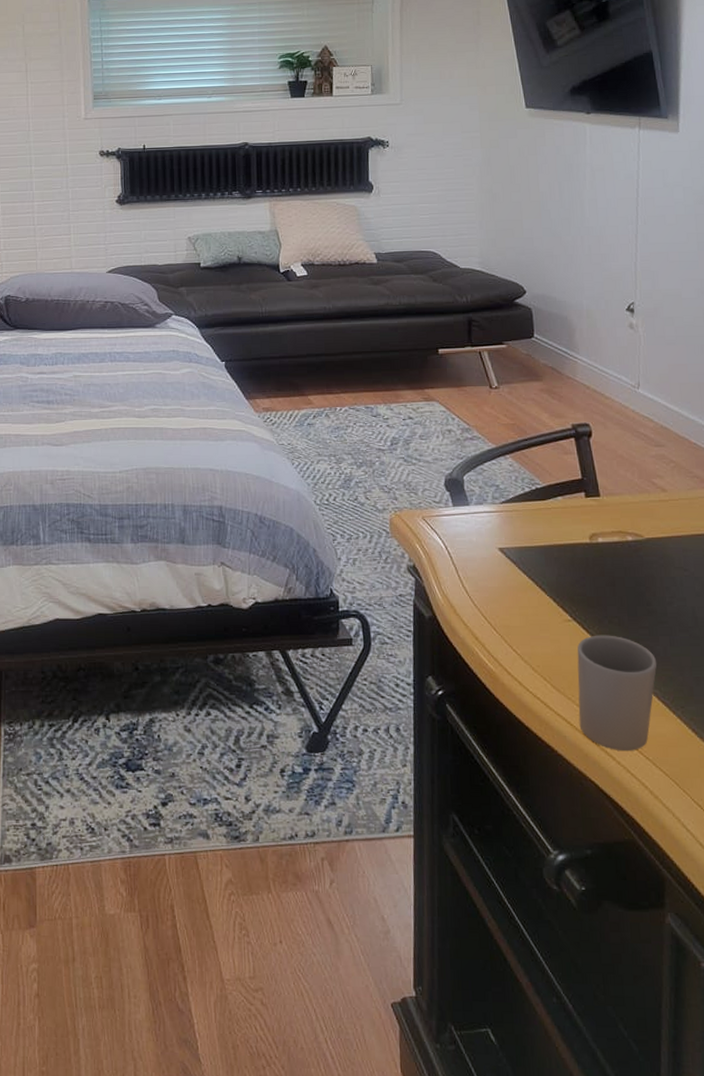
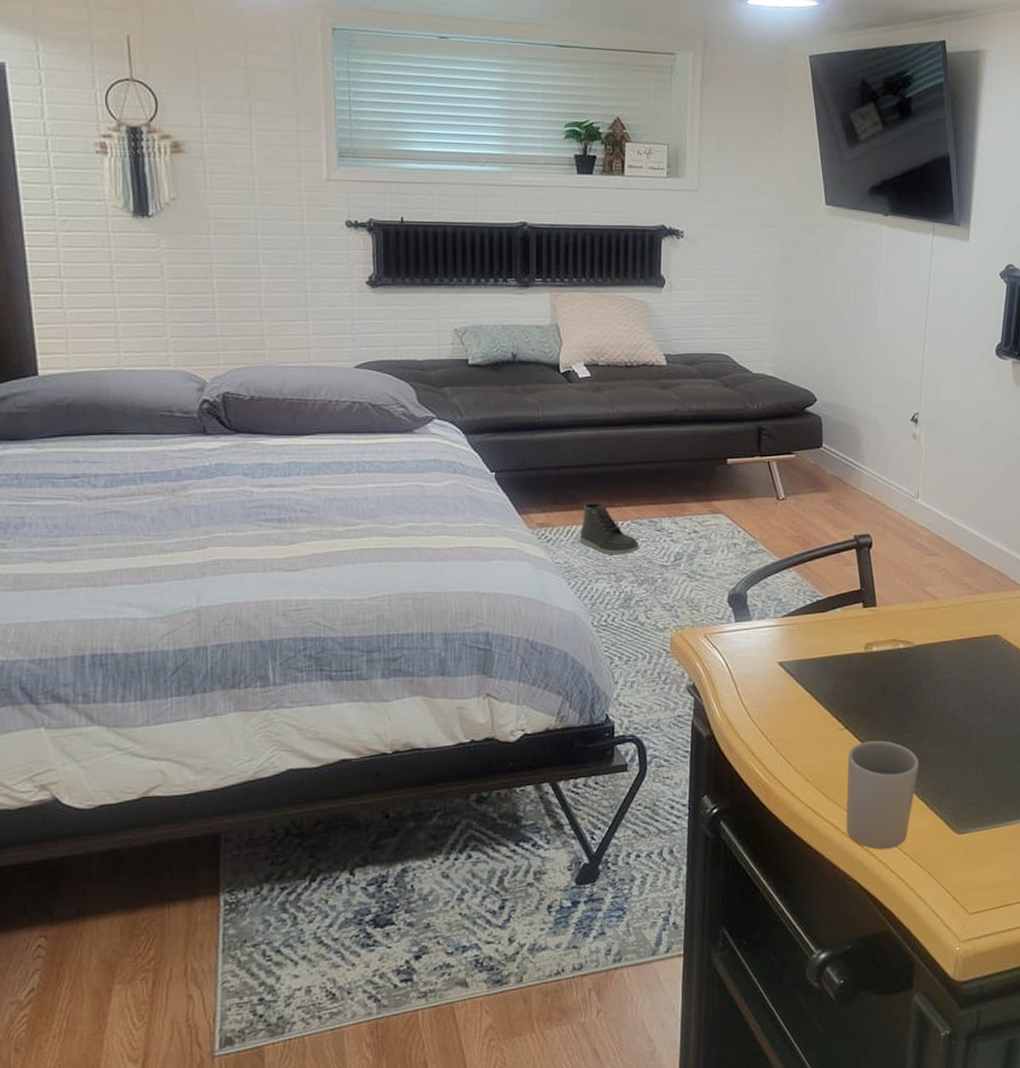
sneaker: none [301,390,357,439] -> present [579,503,640,555]

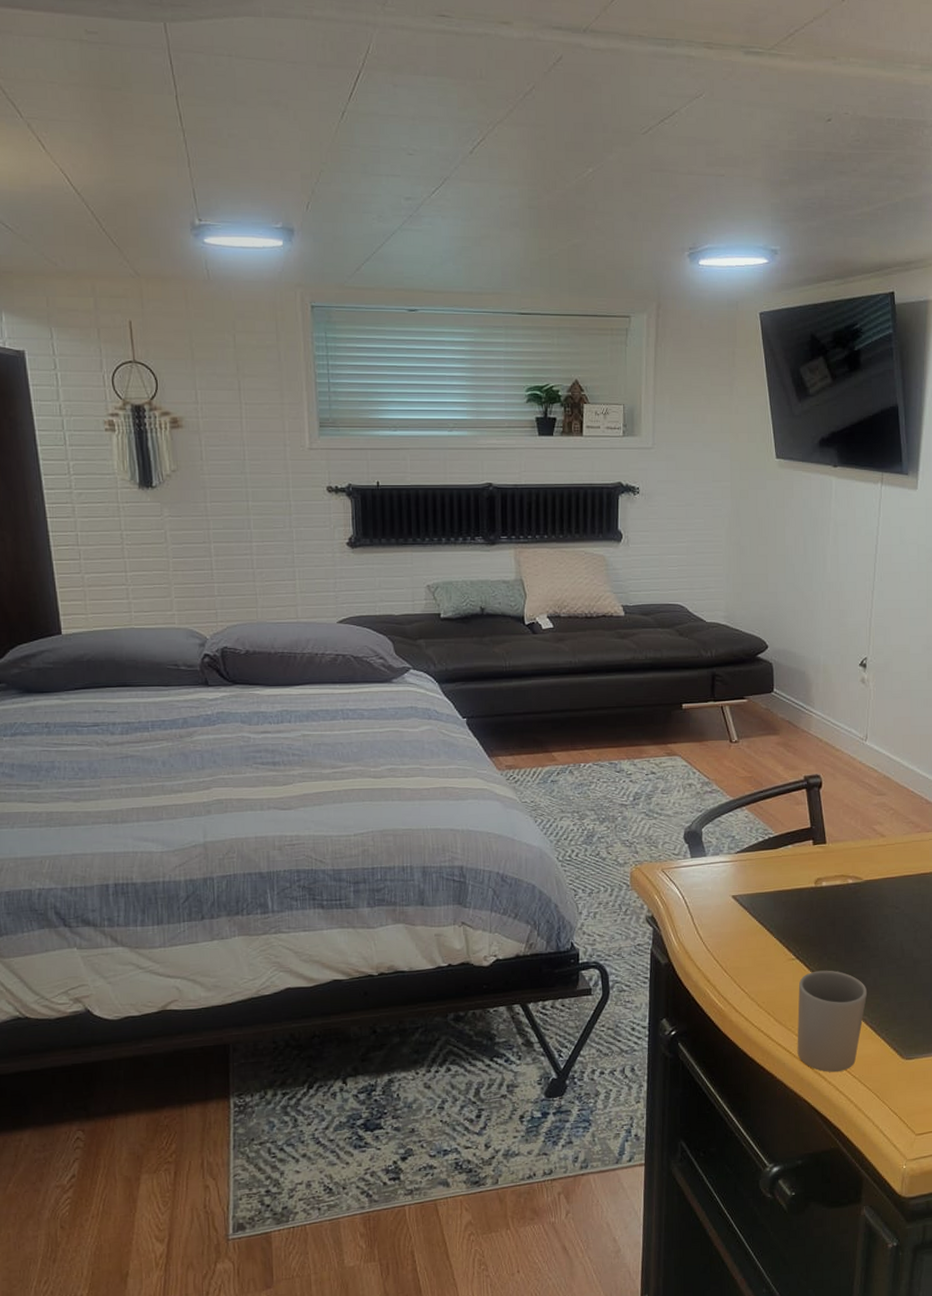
sneaker: present [579,503,640,555] -> none [545,746,601,795]

